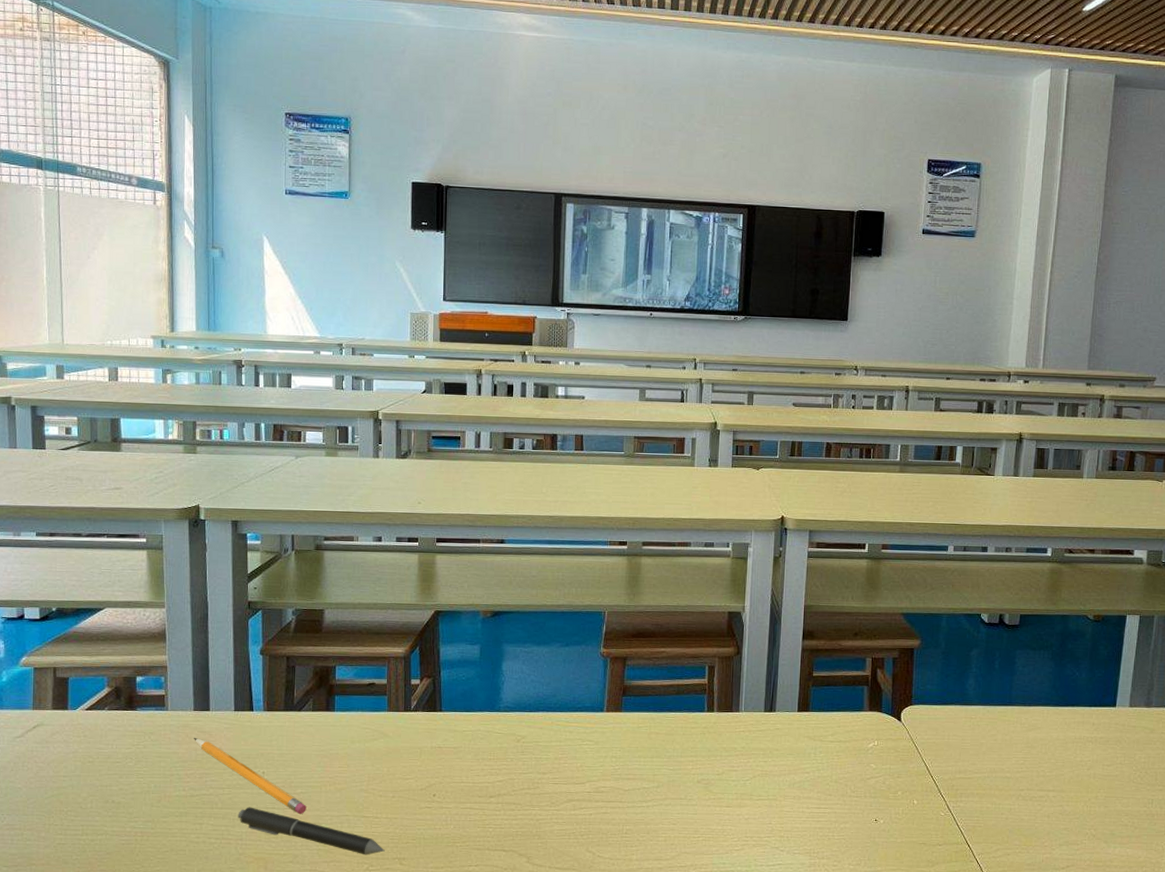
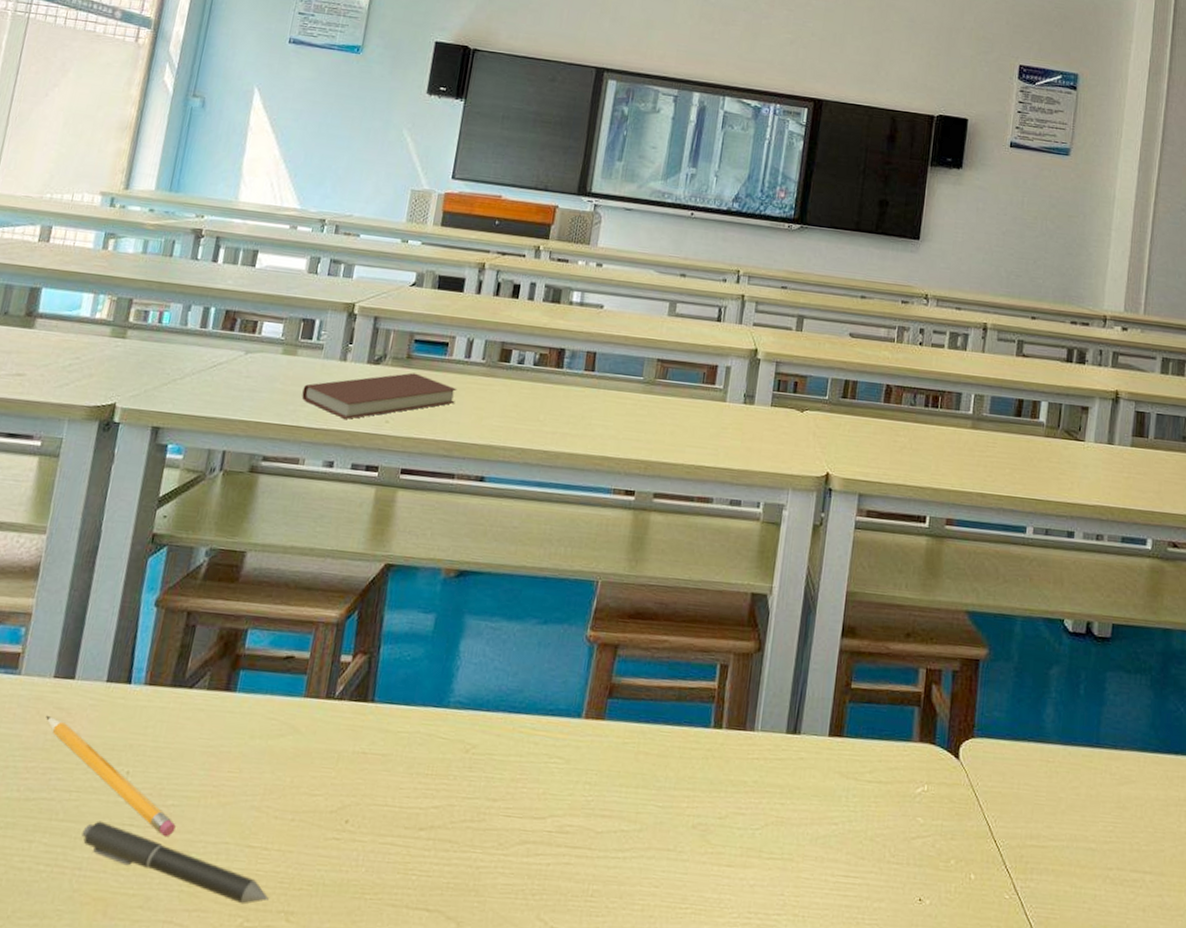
book: none [347,463,473,503] -> present [301,373,457,419]

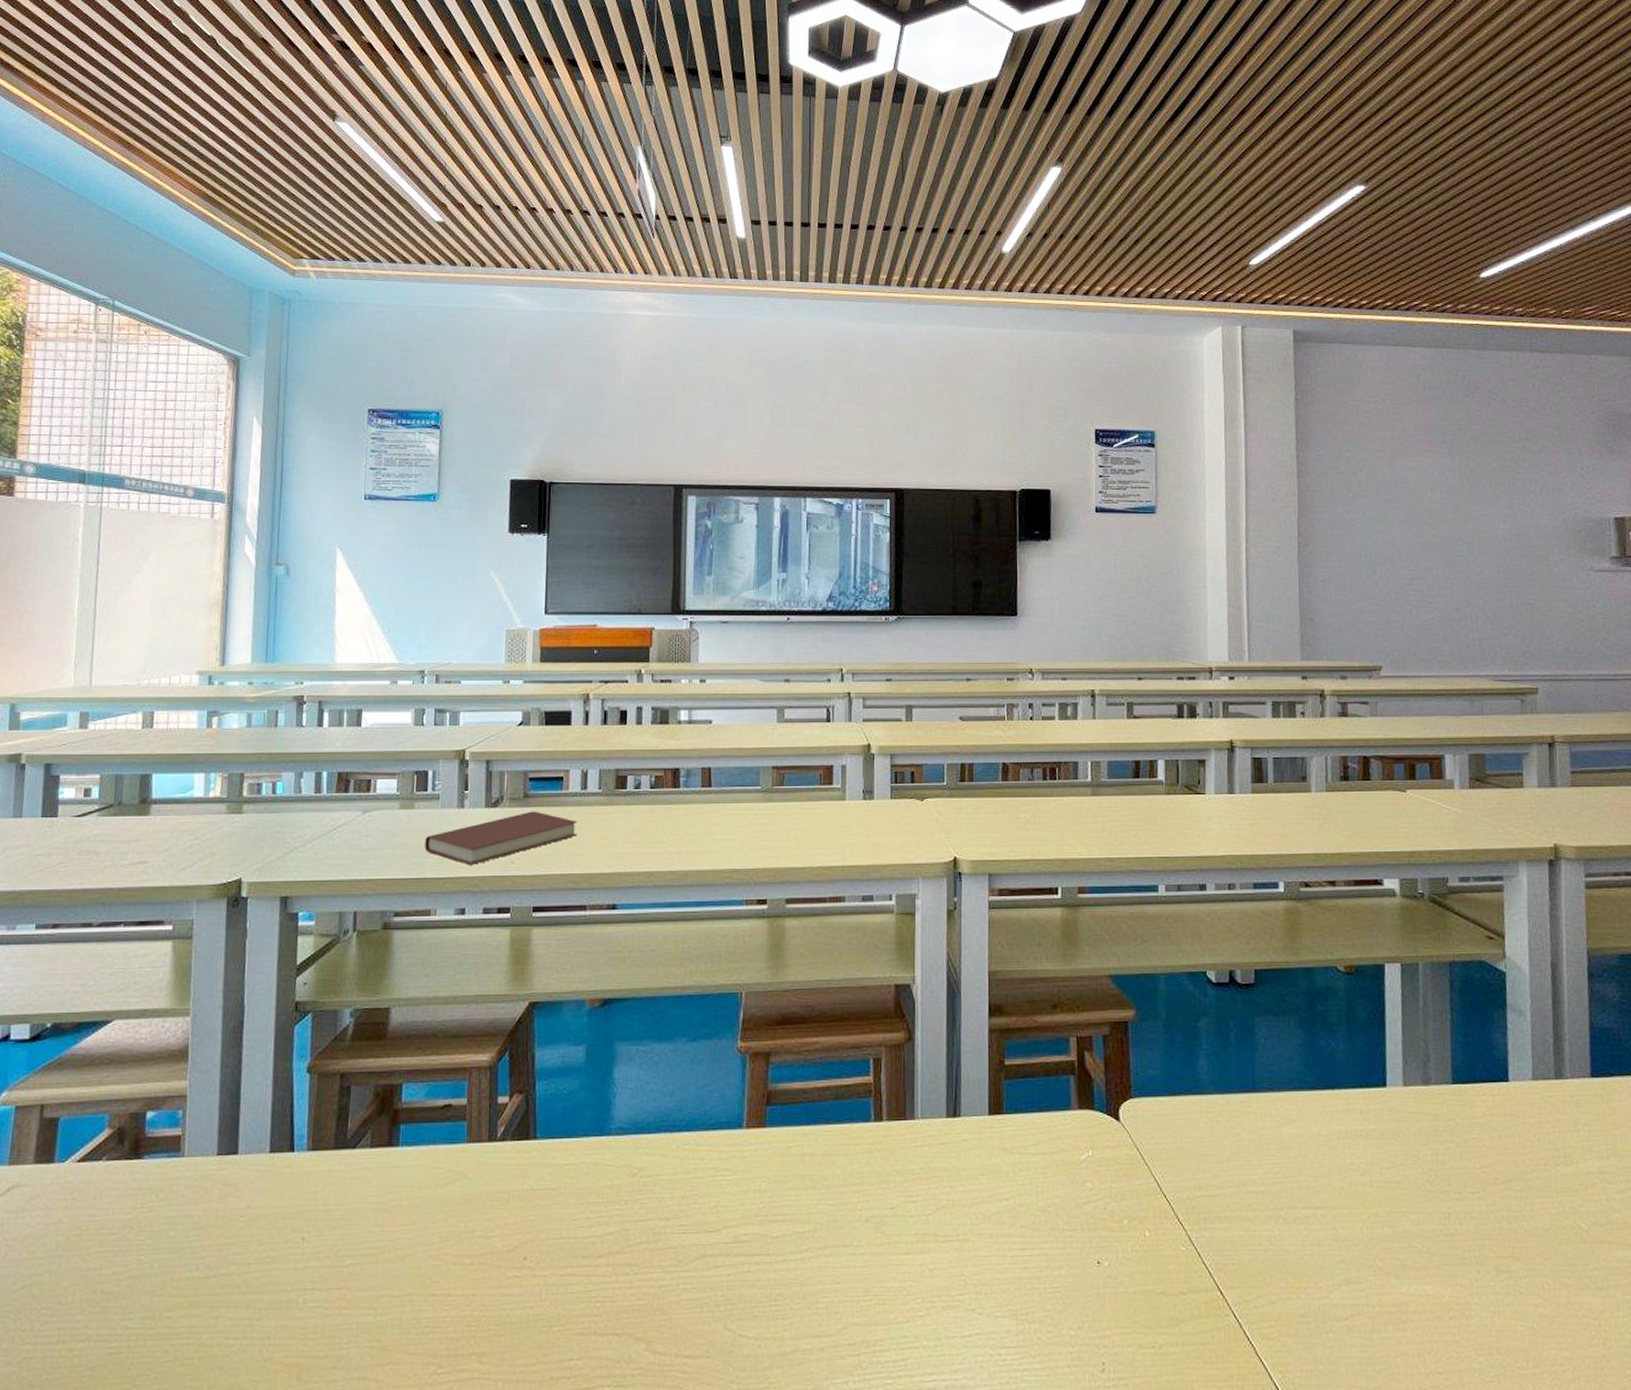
pencil: present [46,715,176,838] -> none [215,1192,357,1297]
pen: present [81,821,269,905] -> none [266,1289,458,1352]

